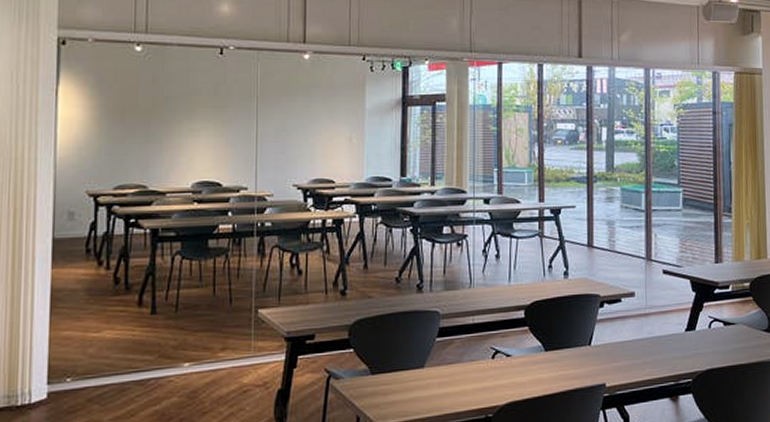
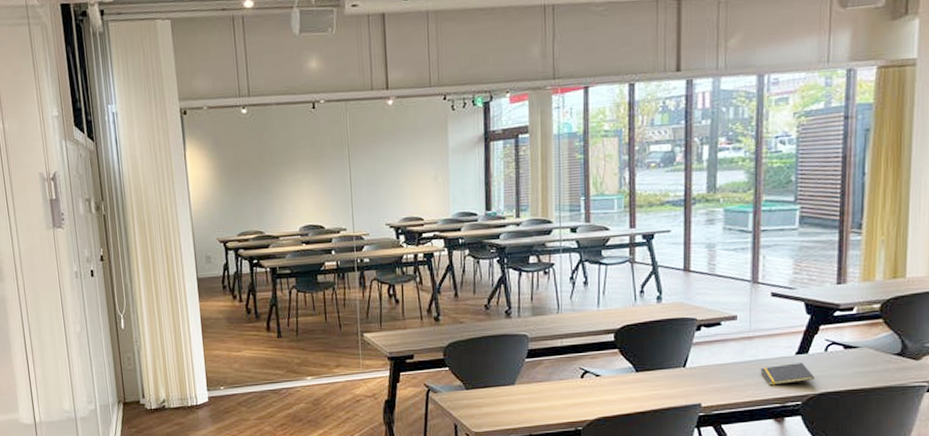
notepad: none [656,339,702,363] -> present [760,363,815,386]

